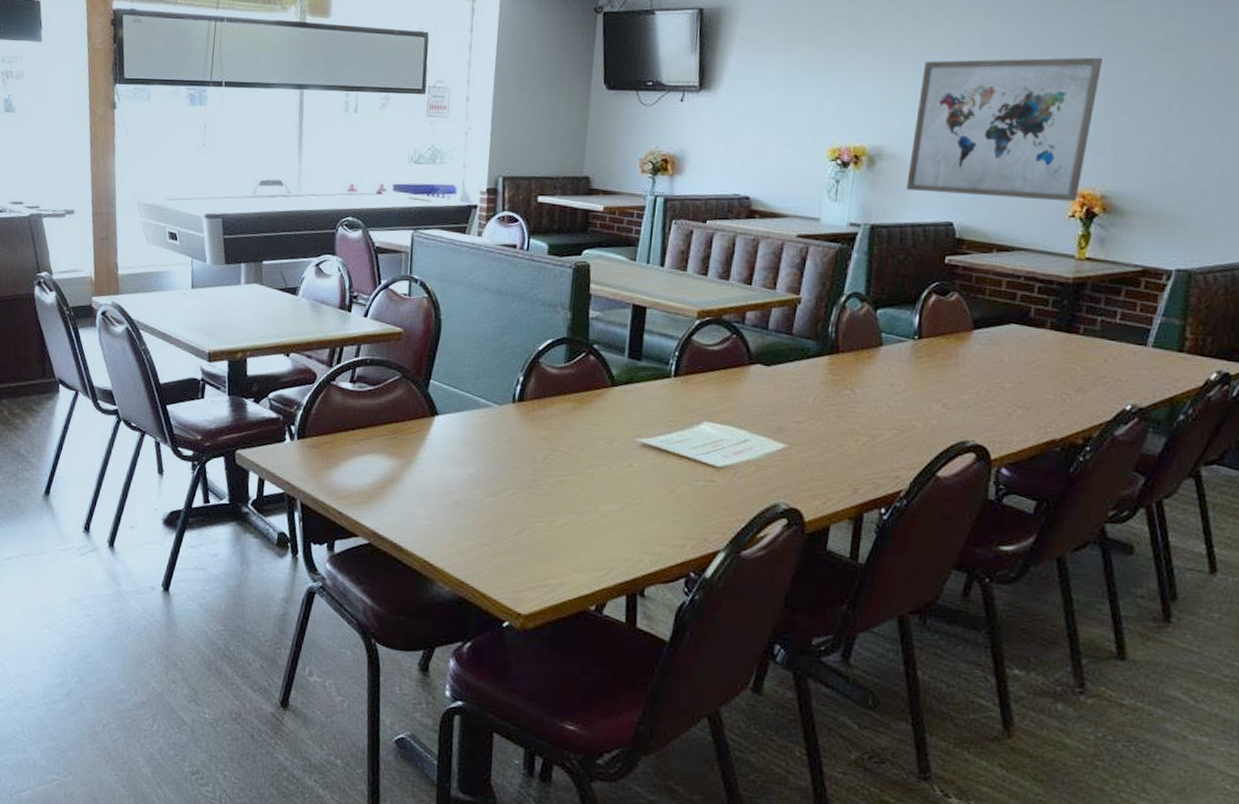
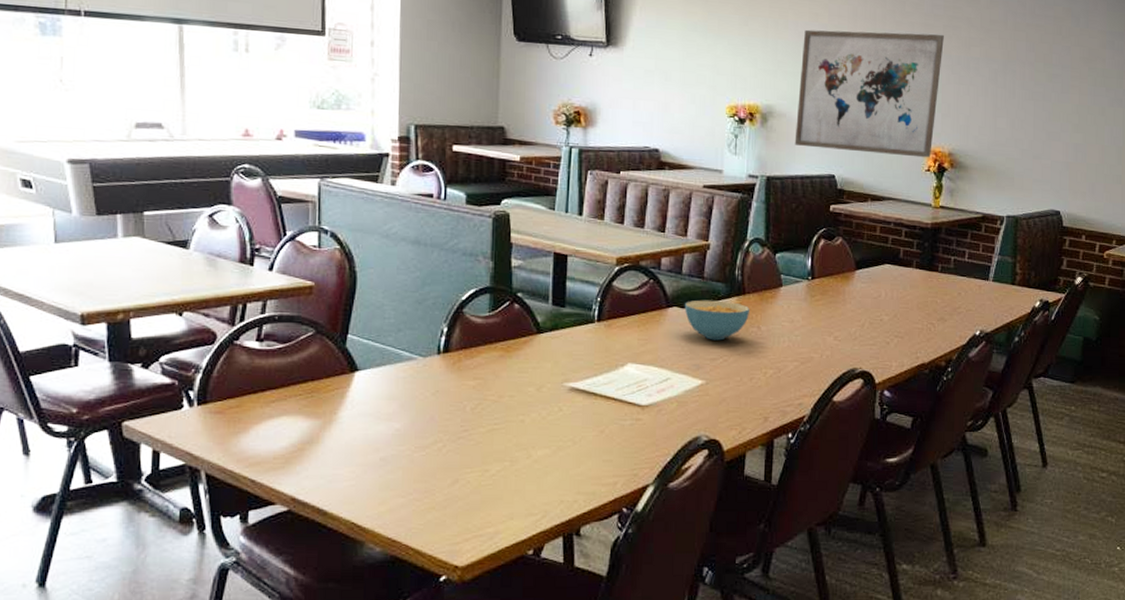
cereal bowl: none [768,357,844,403] -> present [684,300,751,341]

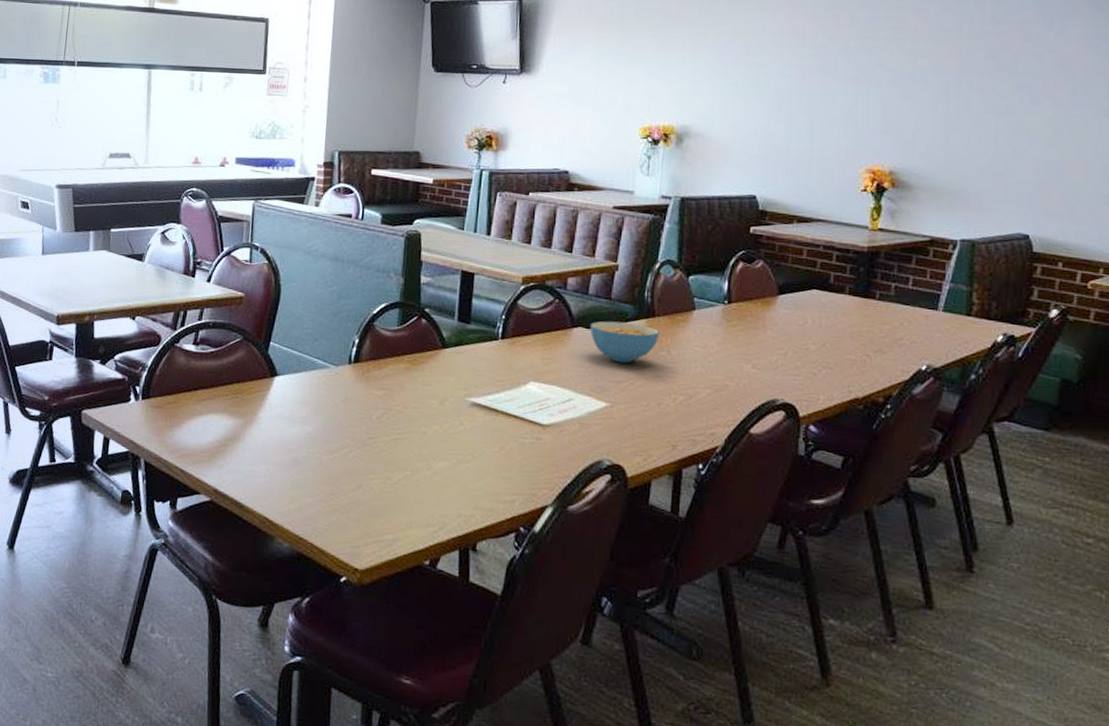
wall art: present [794,29,944,158] -> none [712,47,885,177]

